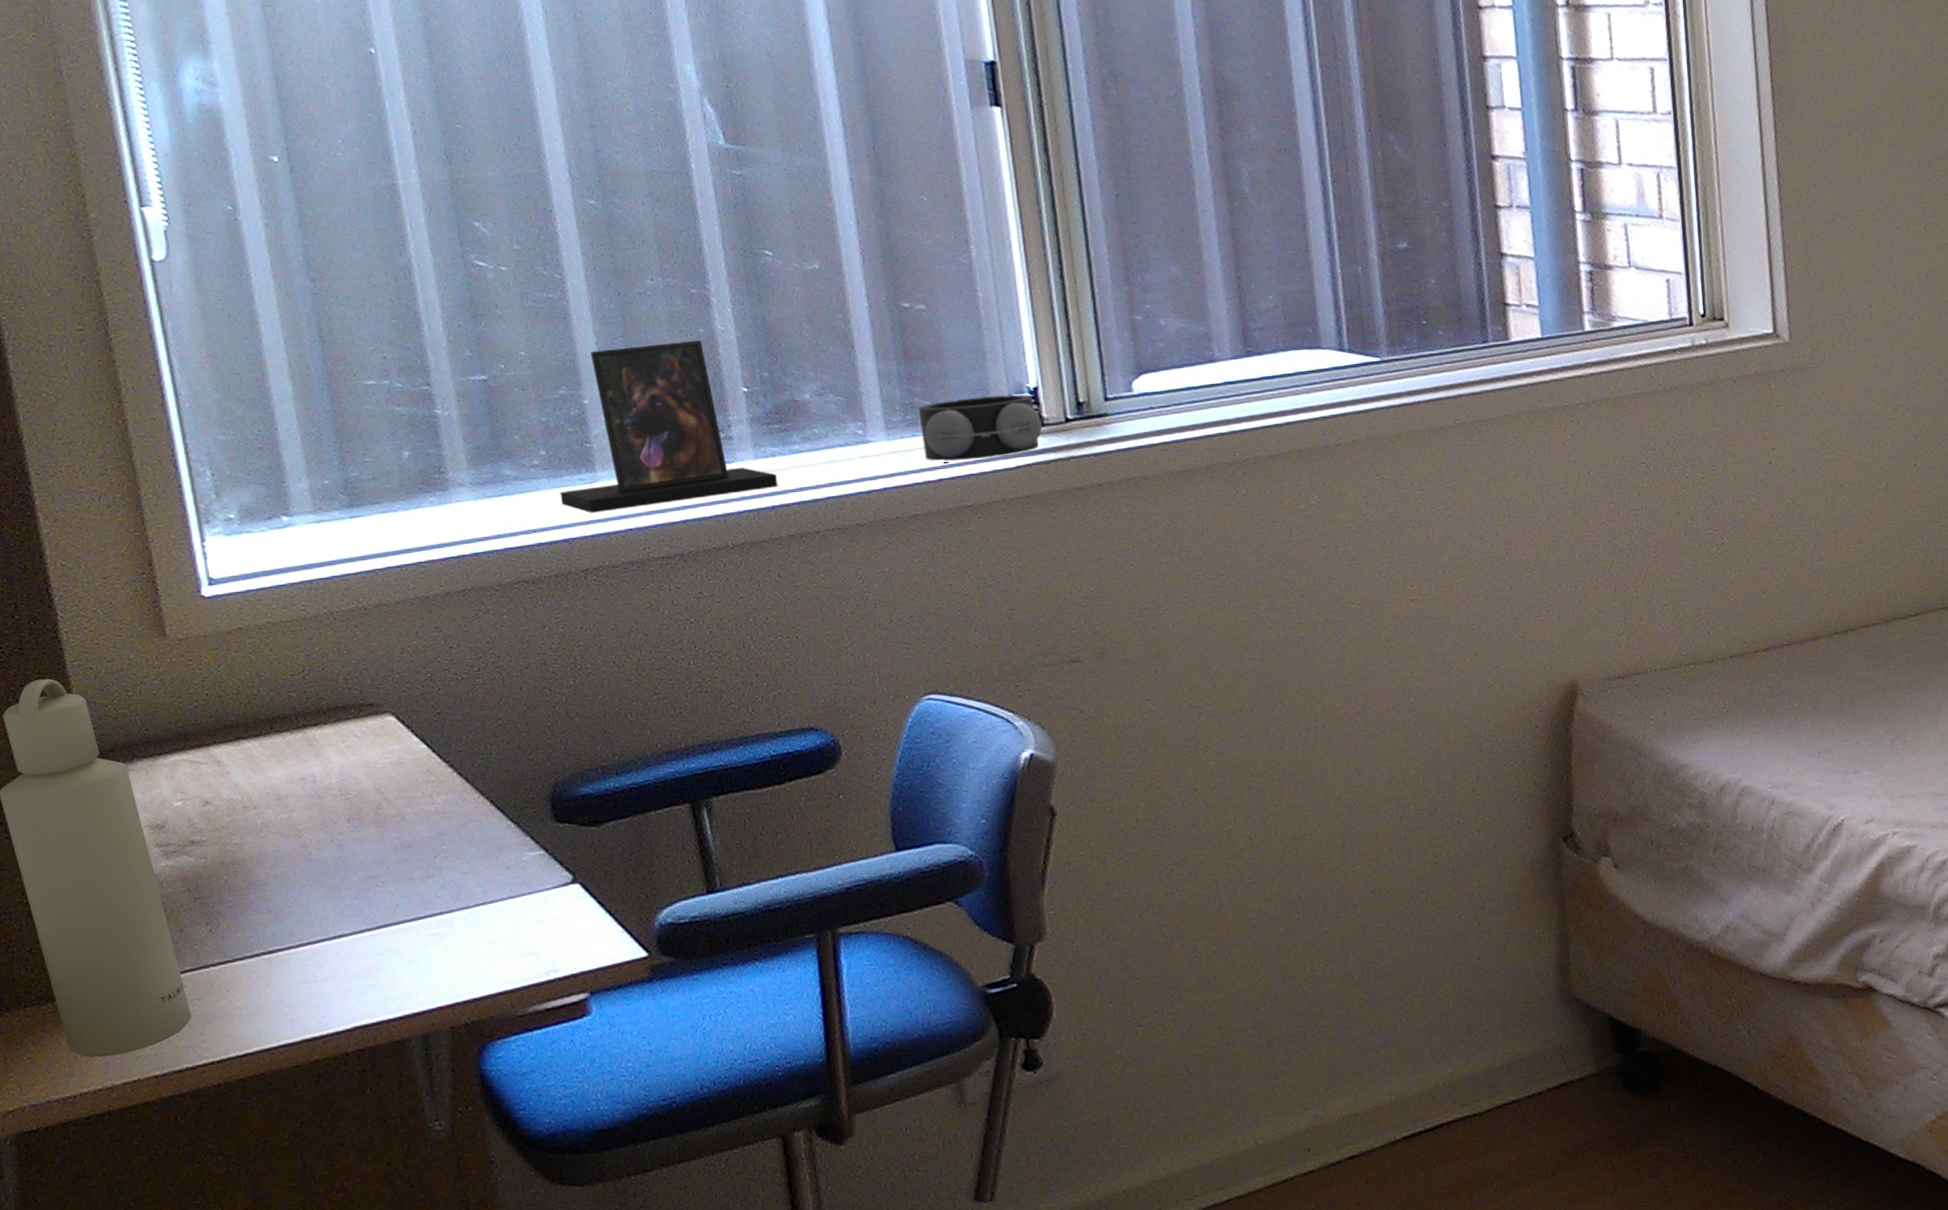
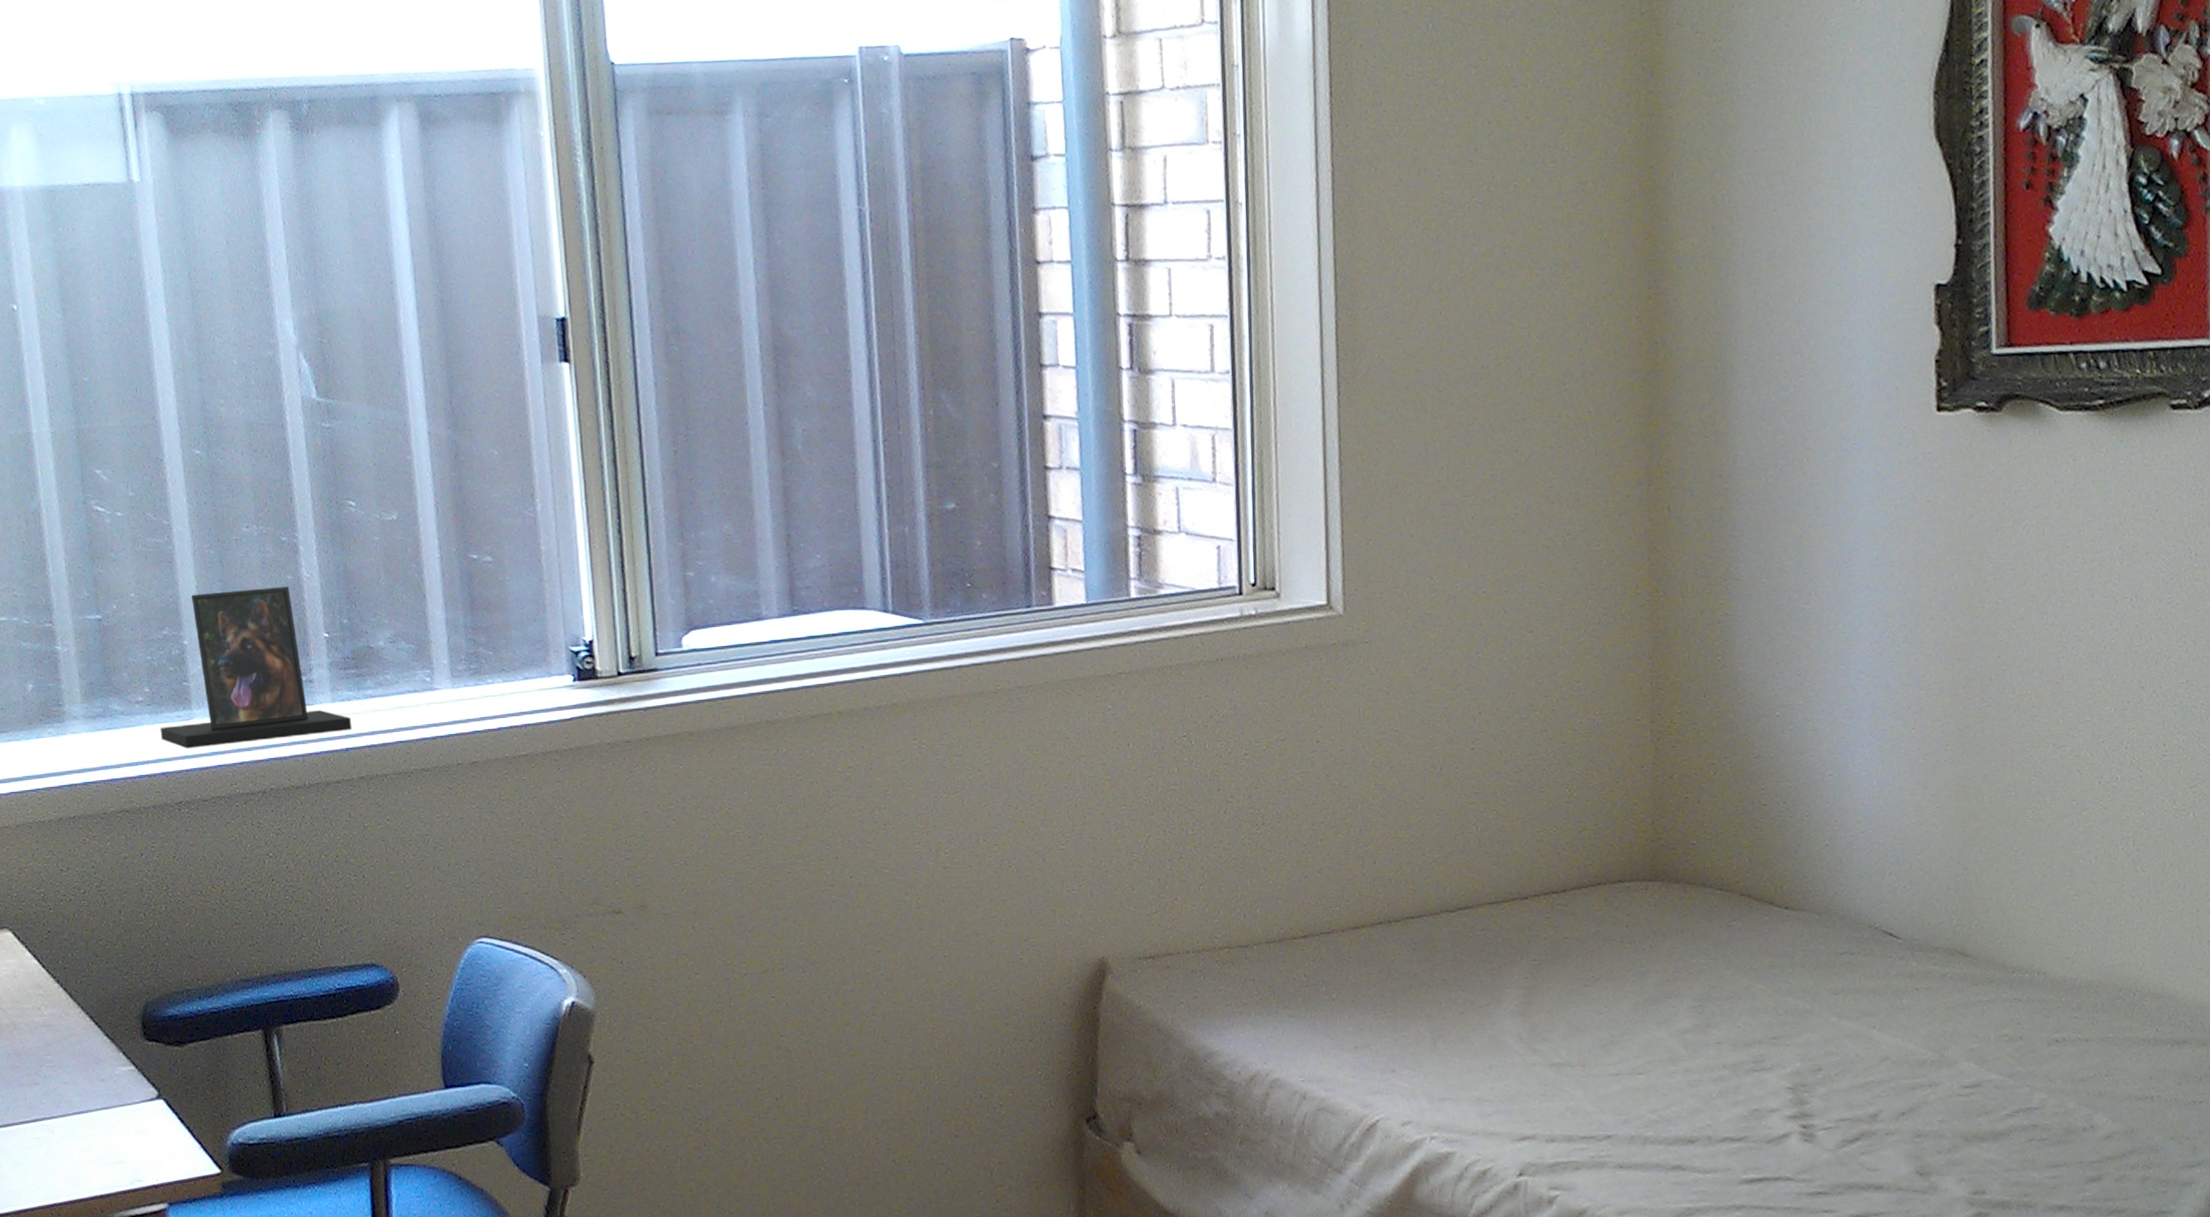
alarm clock: present [918,394,1042,462] -> none [481,647,595,711]

